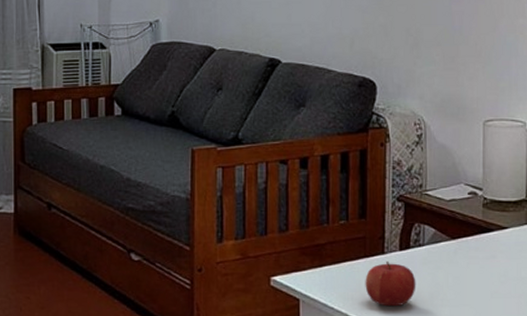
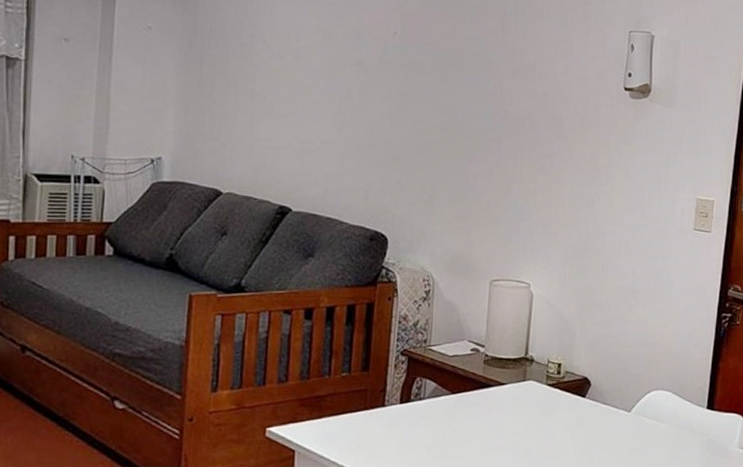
fruit: present [365,260,416,307] -> none [363,413,414,459]

